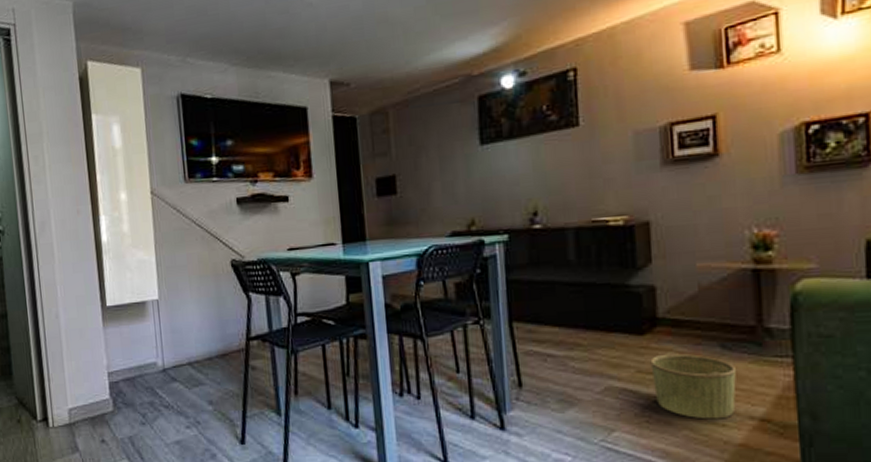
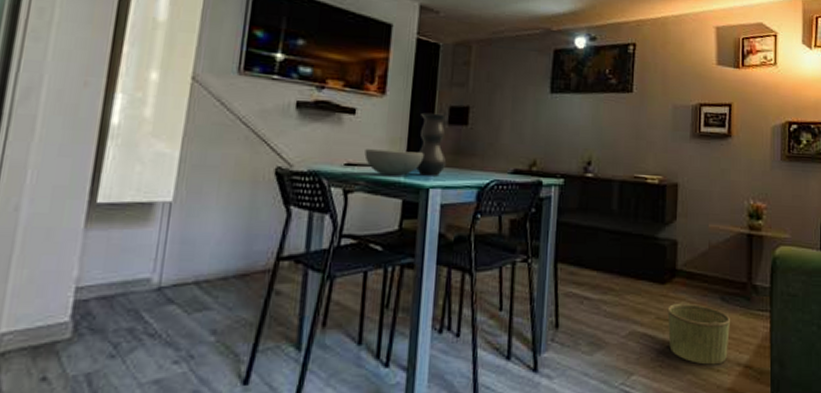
bowl: none [303,228,359,255] -> present [364,149,424,176]
vase: none [349,187,382,251] -> present [416,112,449,177]

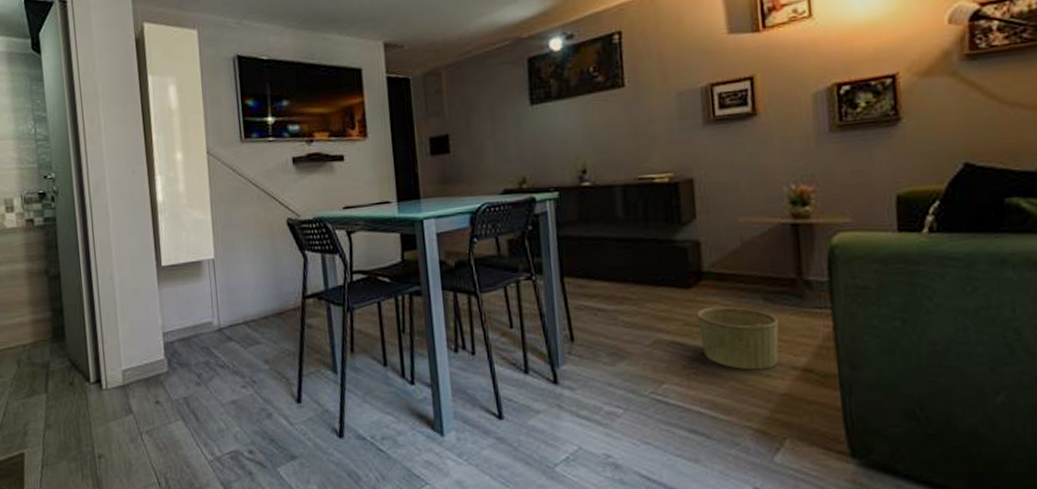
bowl: present [364,149,424,176] -> none [358,186,413,213]
vase: present [416,112,449,177] -> none [403,146,436,209]

